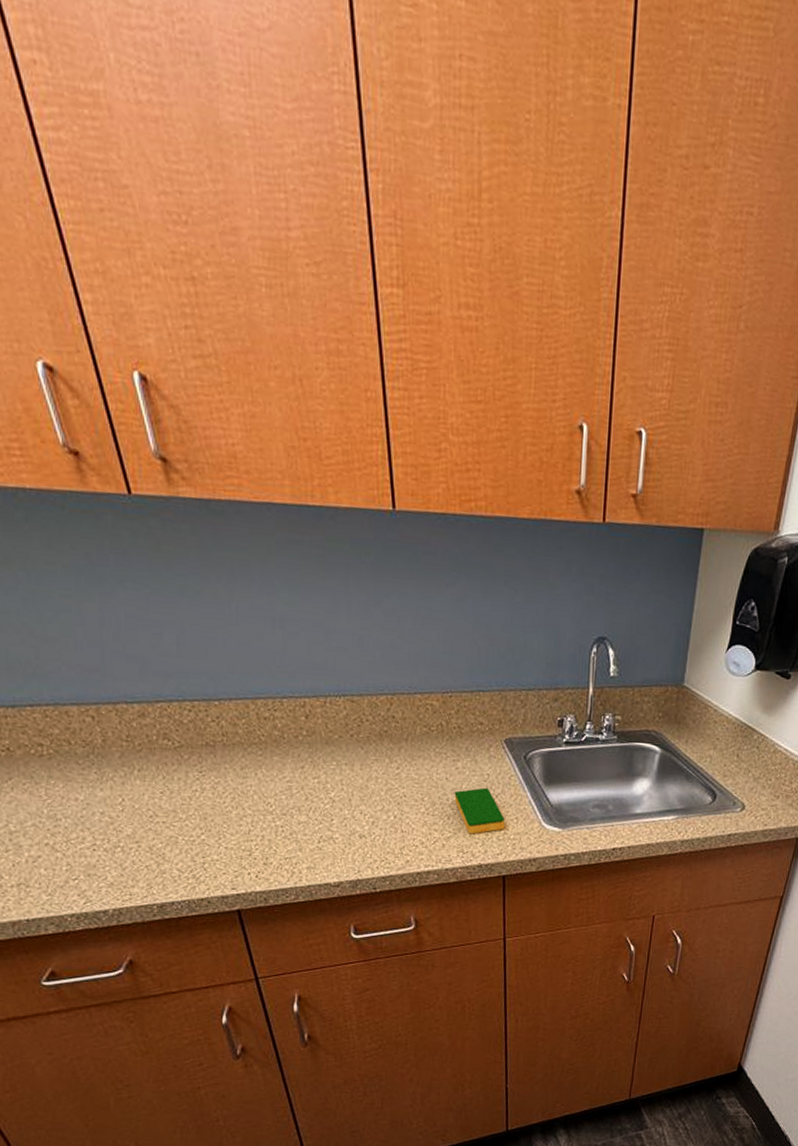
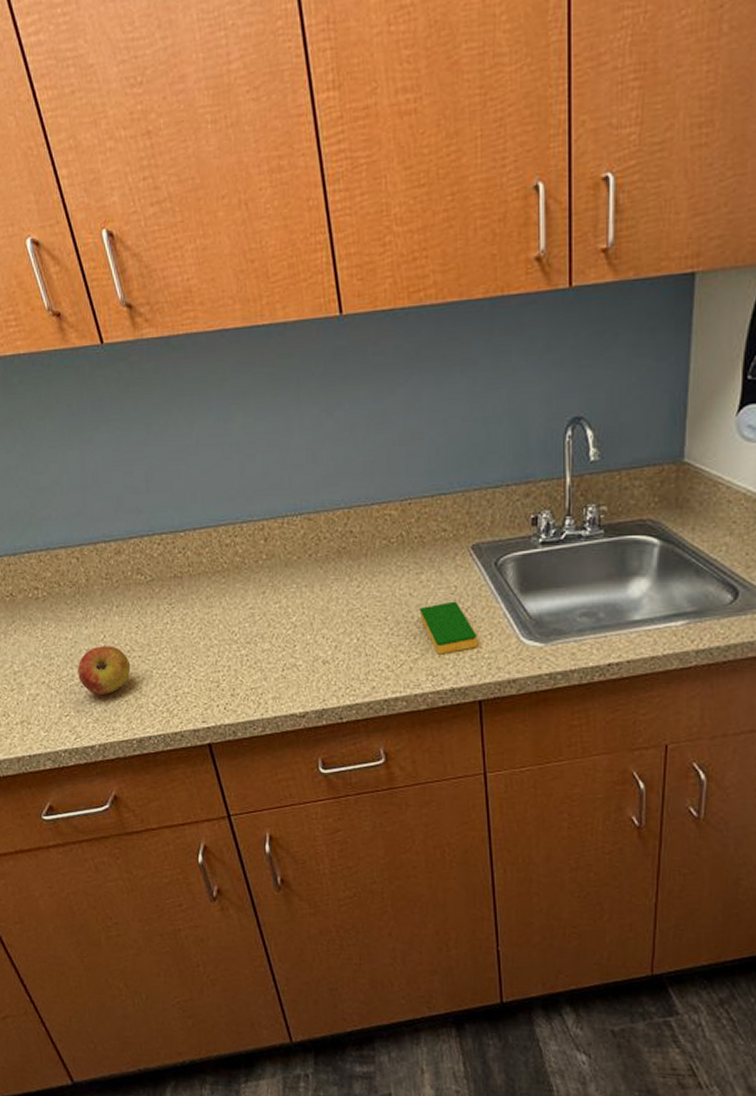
apple: none [90,809,153,859] -> present [77,646,131,695]

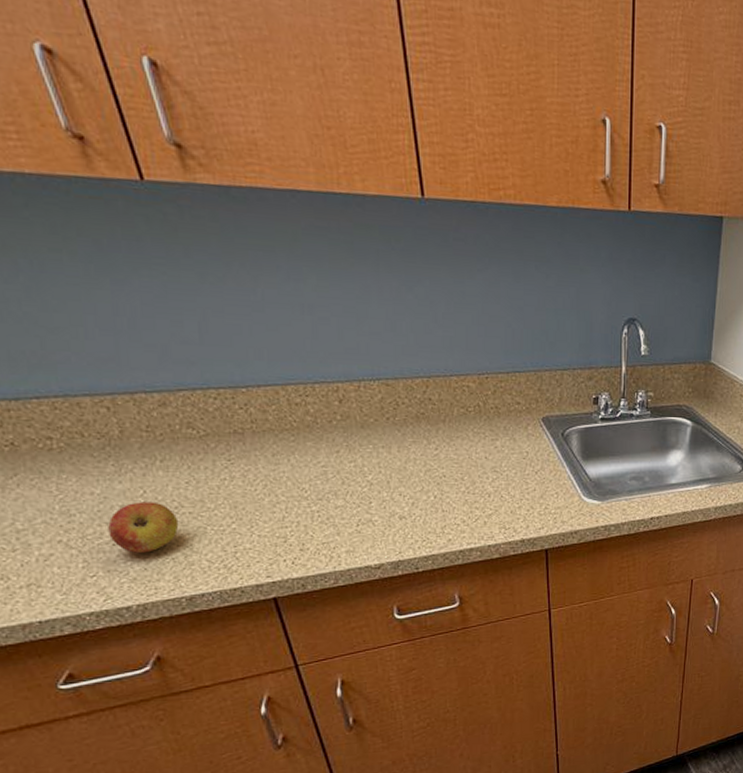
dish sponge: present [419,601,477,655] -> none [494,465,545,511]

